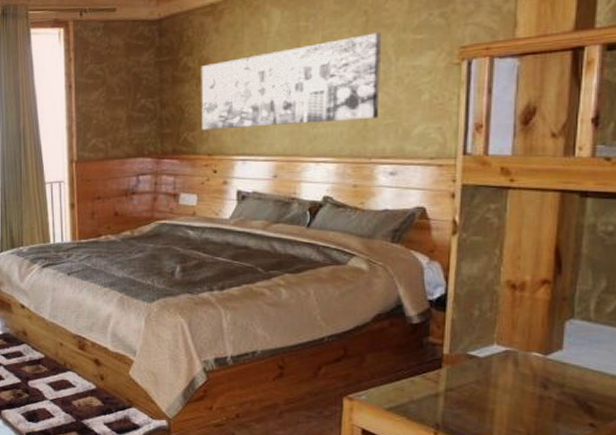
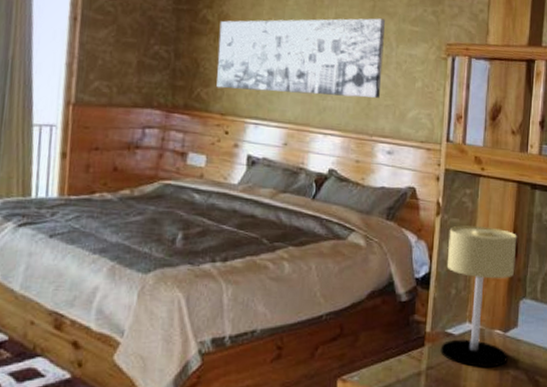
table lamp: none [462,243,561,391] -> present [440,225,517,367]

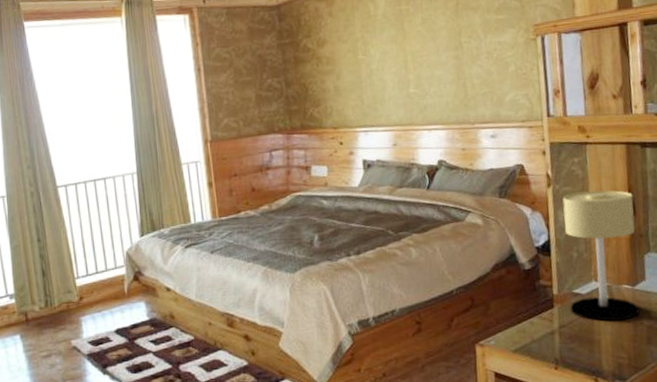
wall art: present [216,18,385,98] -> none [319,14,476,106]

